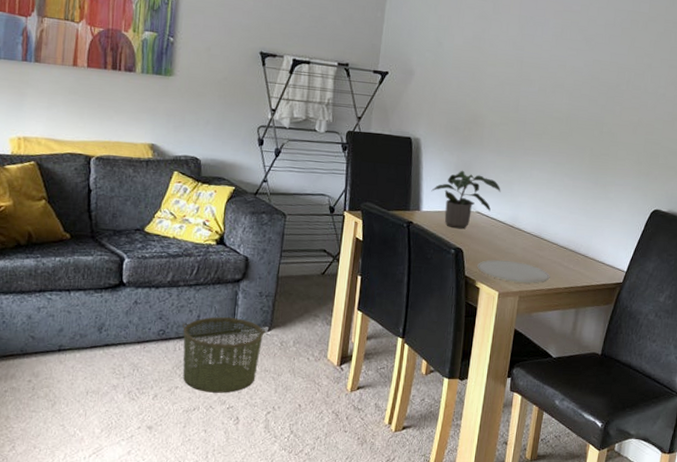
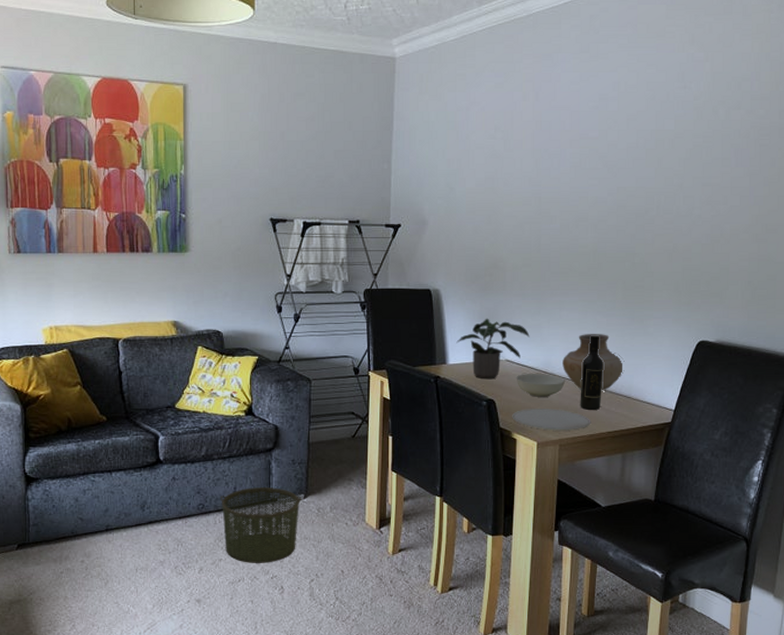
bowl: none [484,226,531,250] -> present [516,374,566,397]
vase: none [528,193,586,249] -> present [563,334,625,391]
wine bottle: none [541,195,567,266] -> present [580,335,604,410]

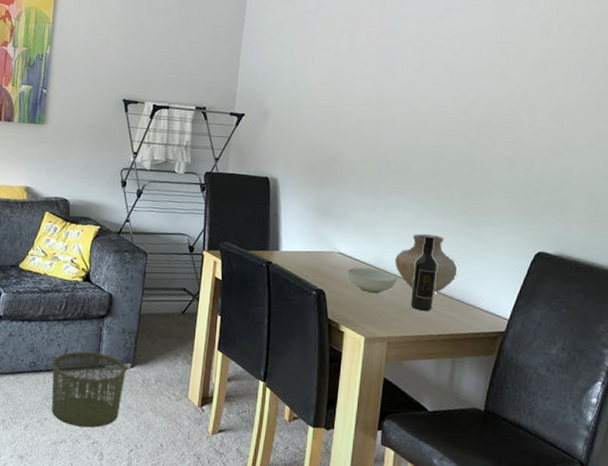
potted plant: present [456,318,530,380] -> none [290,209,364,270]
plate: present [512,409,591,431] -> none [341,302,422,330]

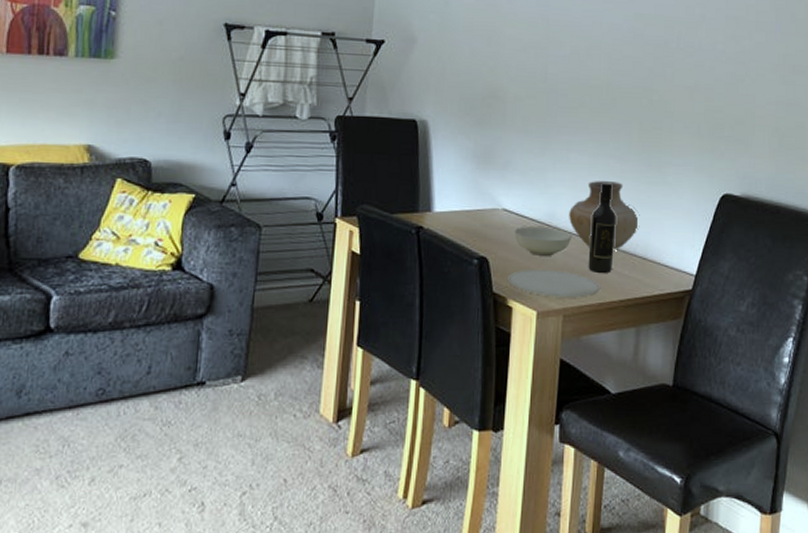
basket: present [51,351,129,428] -> none [127,366,238,470]
plate: none [341,302,422,330] -> present [508,270,601,298]

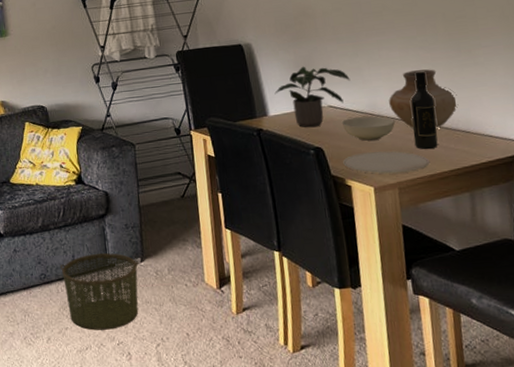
basket: none [127,366,238,470] -> present [59,253,139,330]
potted plant: none [444,157,532,233] -> present [274,66,351,128]

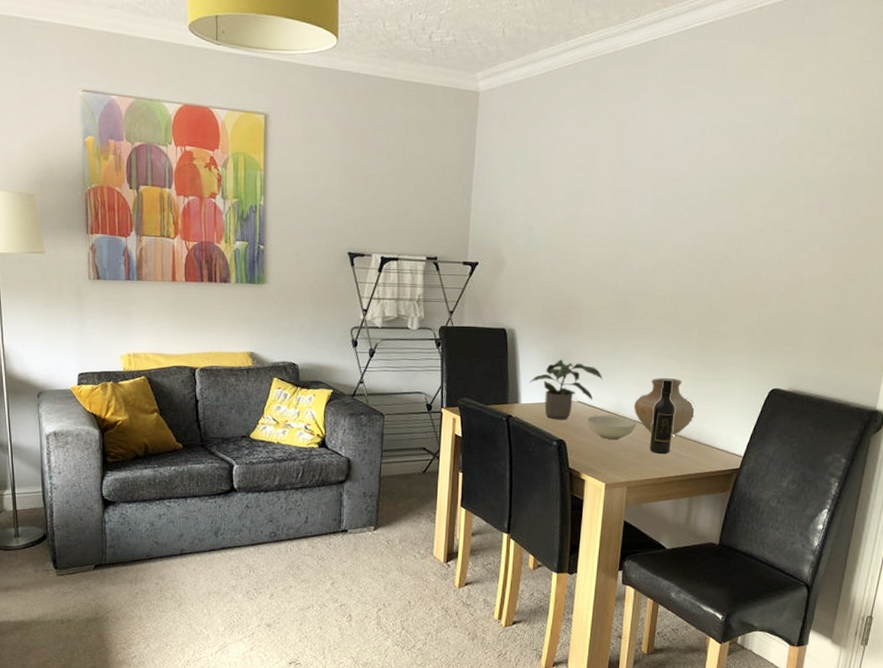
basket: present [59,253,139,330] -> none [291,518,372,592]
plate: present [343,151,430,174] -> none [581,450,660,473]

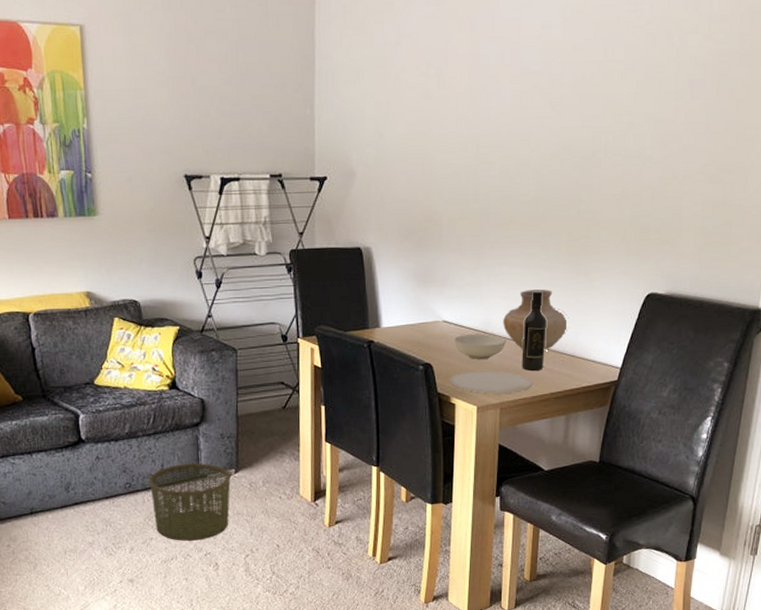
basket: none [291,518,372,592] -> present [147,463,233,541]
potted plant: present [529,359,603,420] -> none [390,276,468,343]
plate: none [581,450,660,473] -> present [450,371,534,394]

